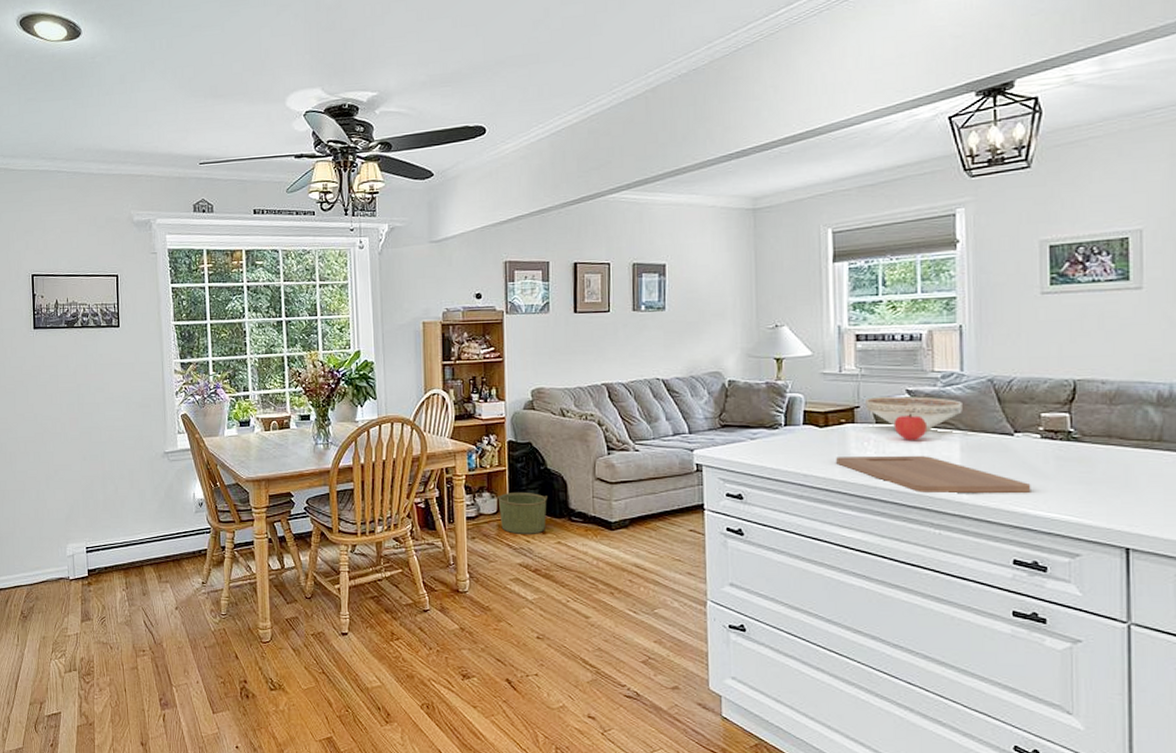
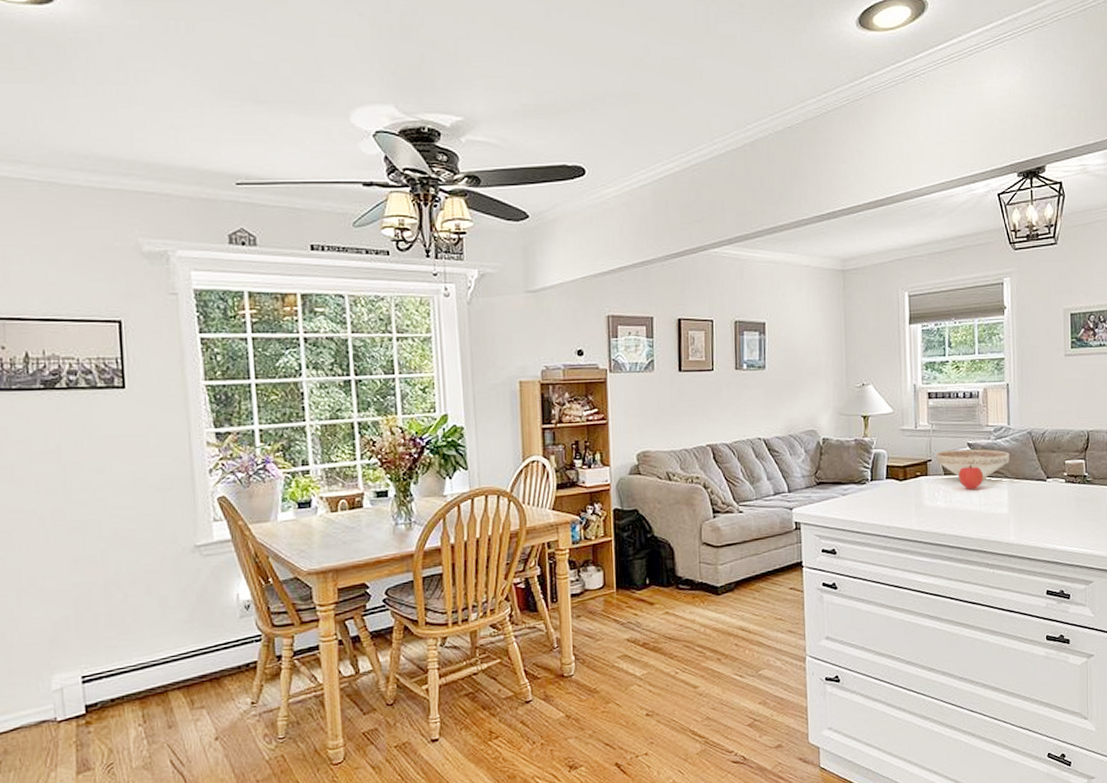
basket: present [497,491,547,534] -> none [603,562,655,608]
cutting board: present [836,456,1031,493] -> none [913,503,1059,537]

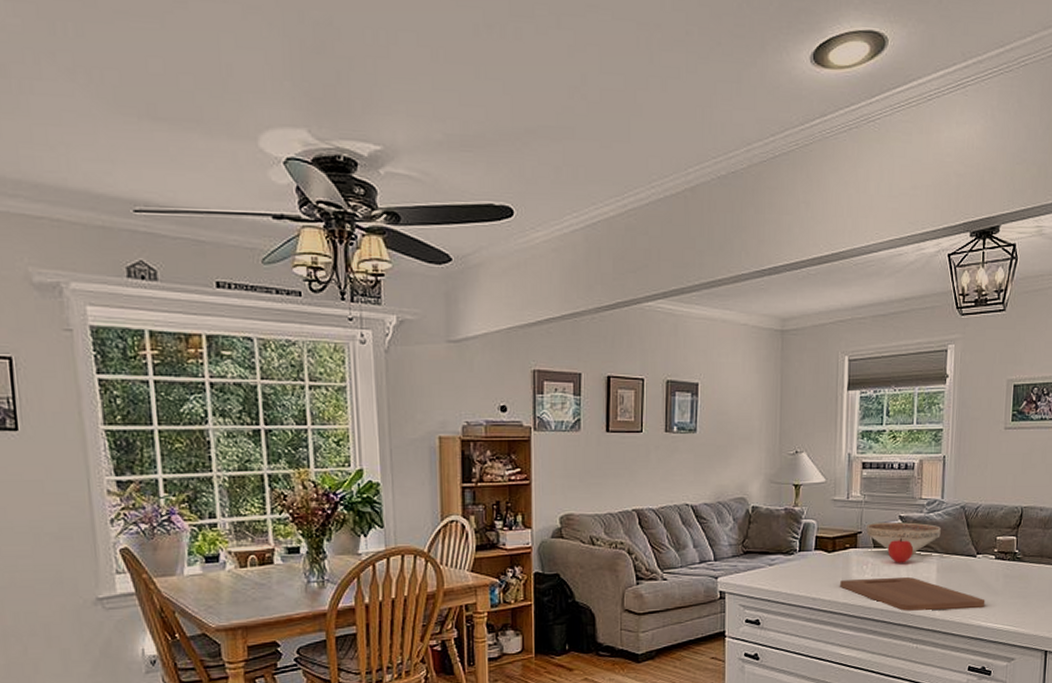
cutting board: none [913,503,1059,537] -> present [840,577,985,611]

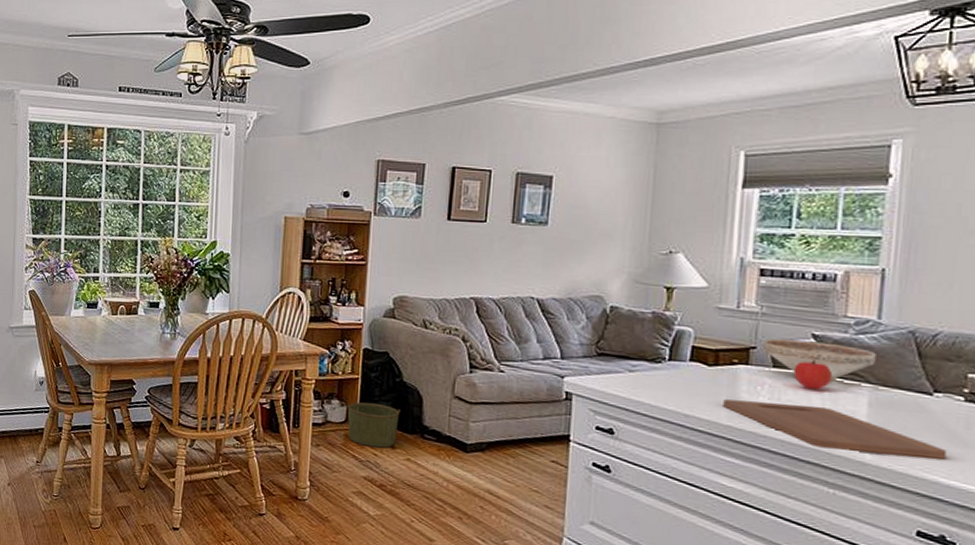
basket: none [522,627,575,673] -> present [347,402,400,448]

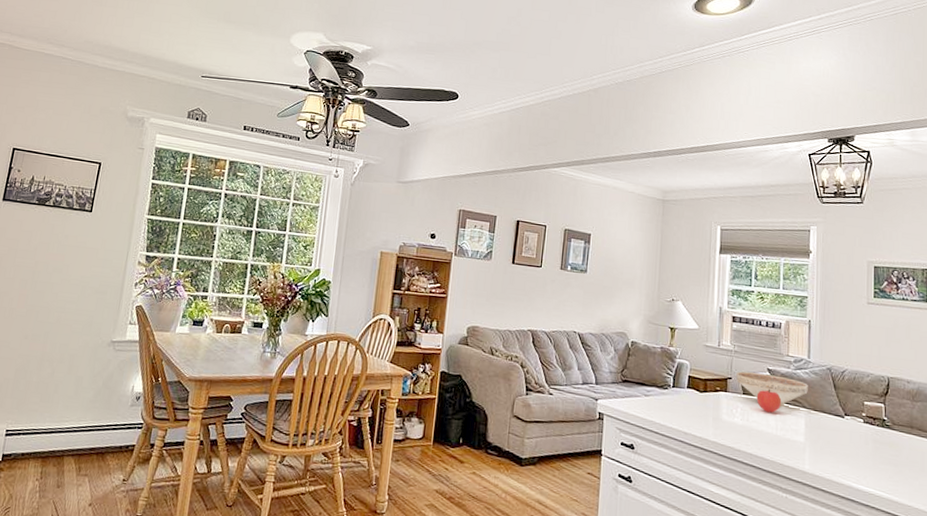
basket: present [347,402,400,448] -> none [424,420,469,463]
cutting board: present [723,399,947,460] -> none [711,420,855,468]

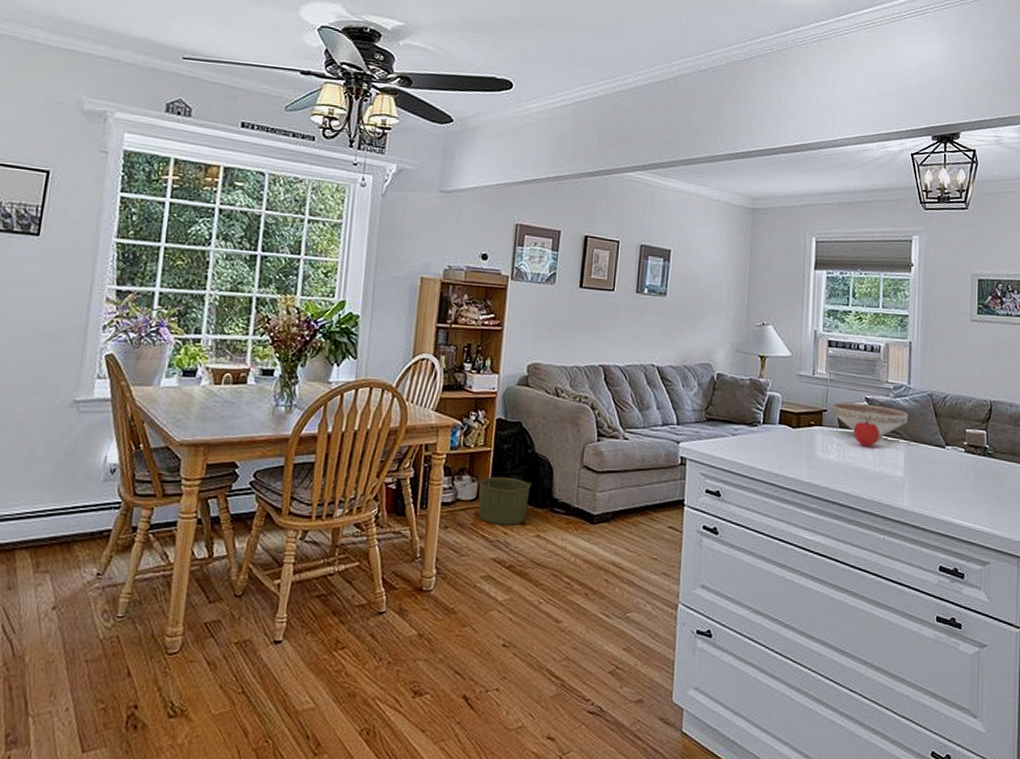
basket: none [424,420,469,463] -> present [478,476,531,525]

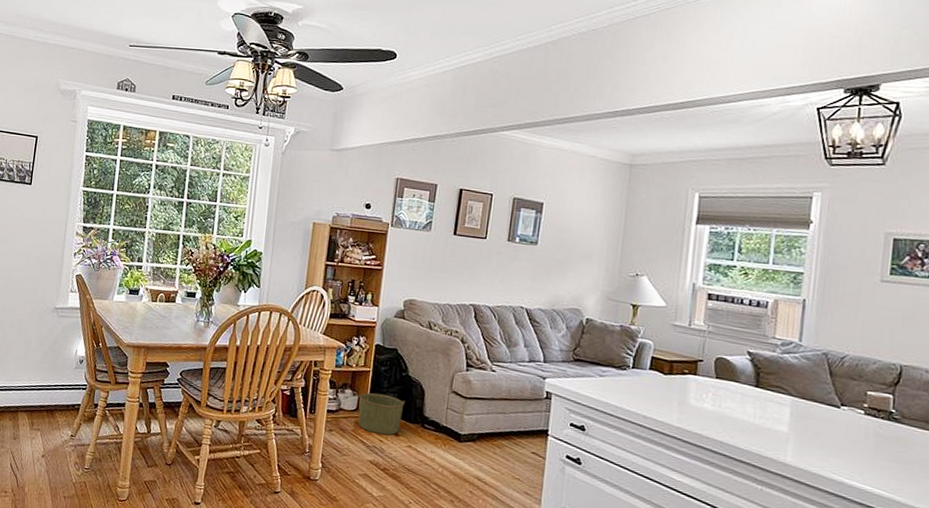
decorative bowl: present [831,402,908,440] -> none [708,353,797,394]
fruit: present [853,420,880,447] -> none [731,373,763,400]

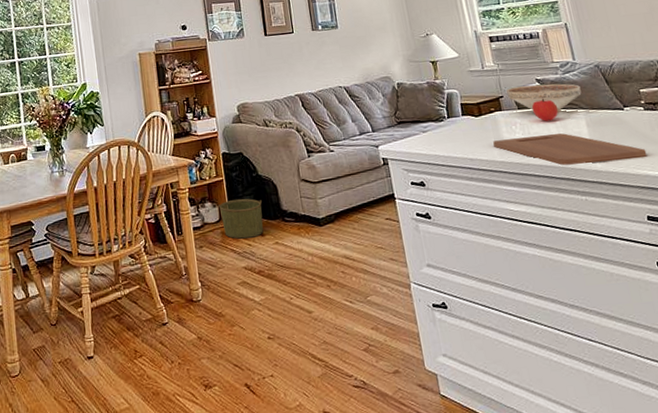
cutting board: none [675,404,850,463] -> present [493,133,647,166]
decorative bowl: none [708,353,797,394] -> present [505,83,582,114]
fruit: none [731,373,763,400] -> present [531,98,559,122]

